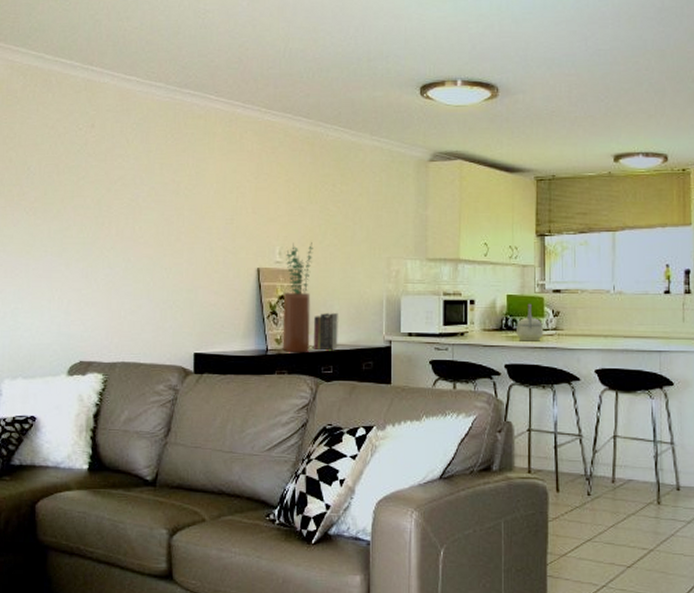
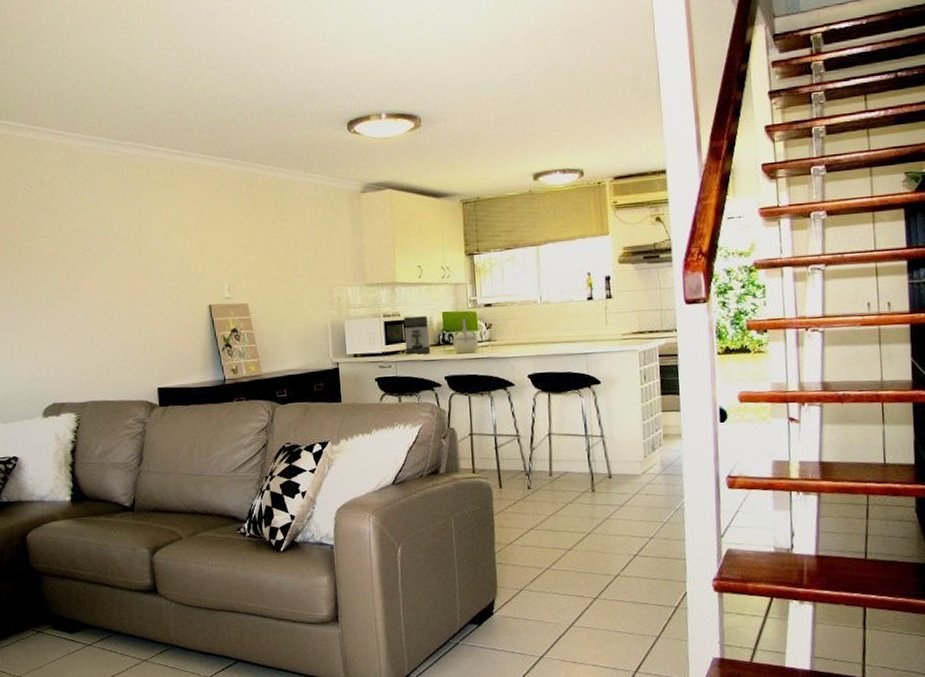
vase: present [282,242,314,352] -> none [234,277,263,381]
books: present [313,312,338,350] -> none [266,340,290,376]
coffee maker: none [463,297,492,338] -> present [403,316,431,355]

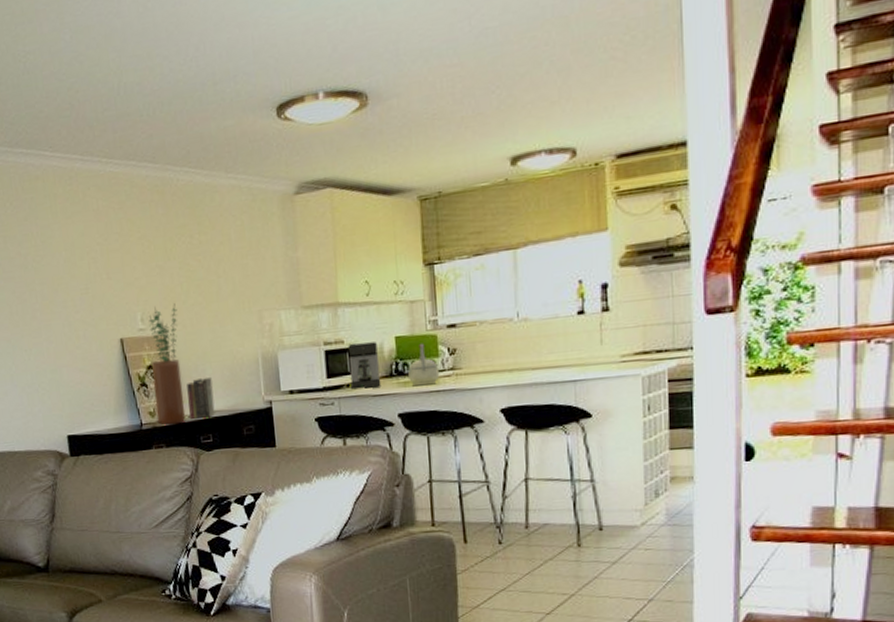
vase: none [234,277,263,381] -> present [148,304,185,425]
books: none [266,340,290,376] -> present [187,377,215,419]

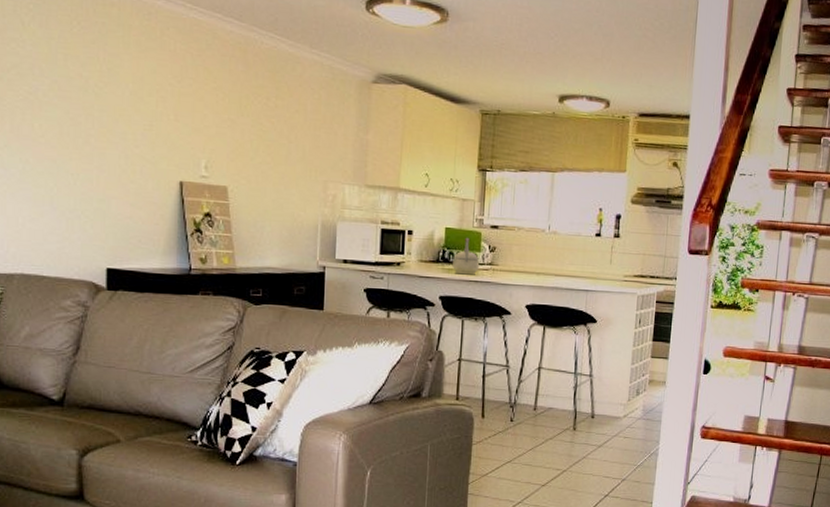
vase: present [148,304,185,425] -> none [207,157,244,274]
books: present [187,377,215,419] -> none [241,233,269,273]
coffee maker: present [348,342,382,390] -> none [399,227,429,270]

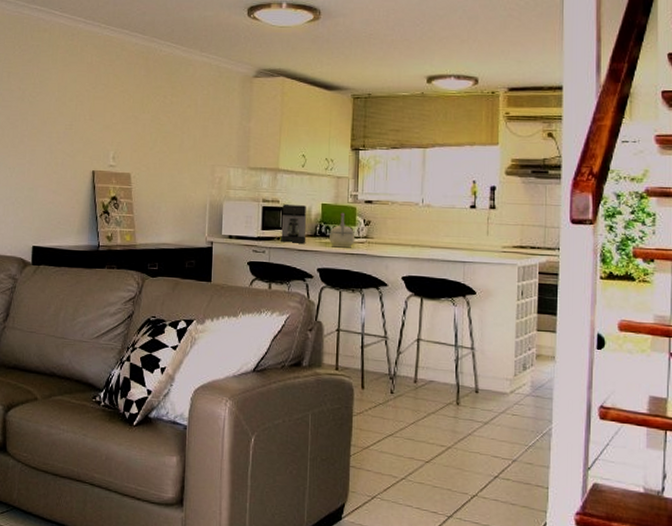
coffee maker: none [399,227,429,270] -> present [280,205,306,244]

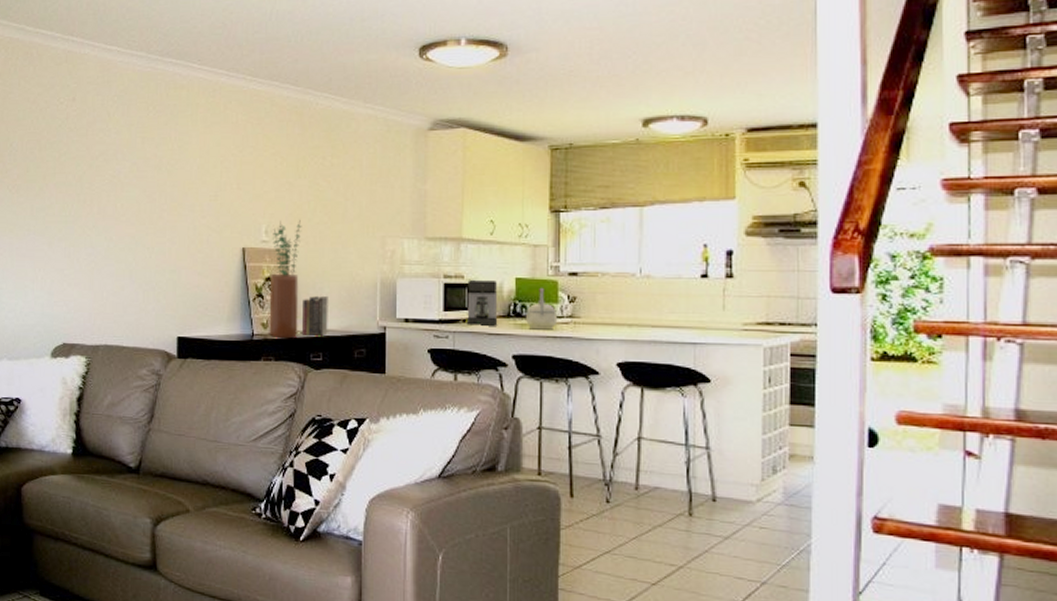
vase: none [113,148,144,249] -> present [269,220,302,338]
books: none [140,213,165,248] -> present [301,295,328,336]

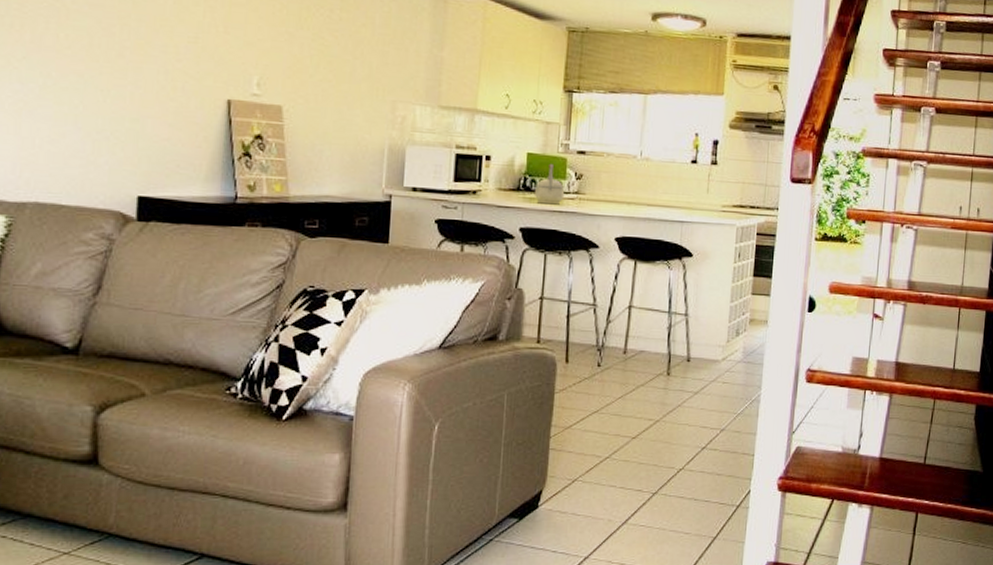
vase: present [269,220,302,338] -> none [256,73,302,203]
books: present [301,295,328,336] -> none [295,157,329,202]
coffee maker: present [466,280,498,326] -> none [475,152,509,199]

